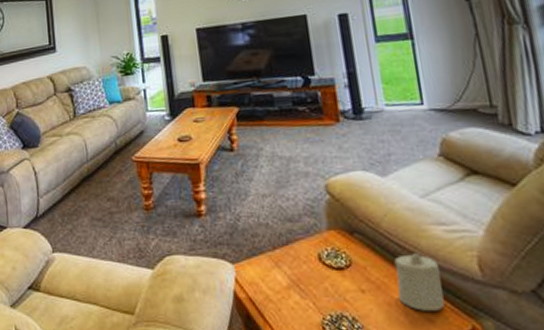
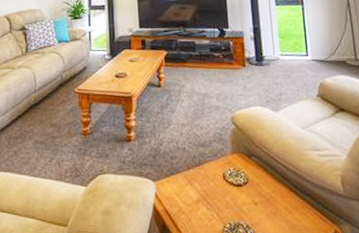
candle: present [394,253,445,311] -> none [280,173,316,219]

